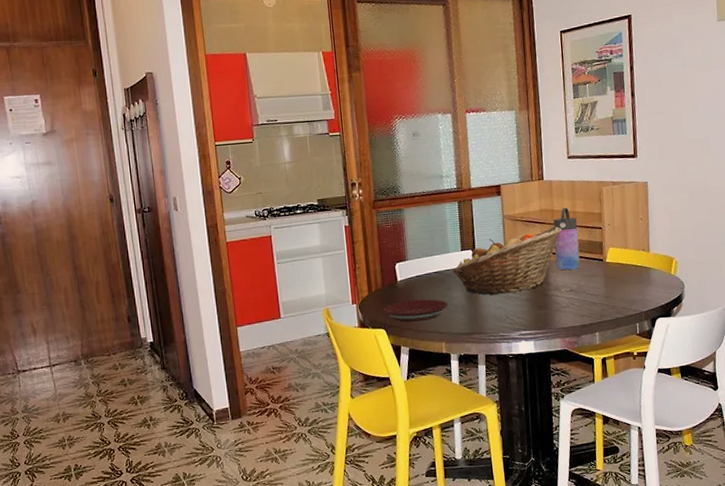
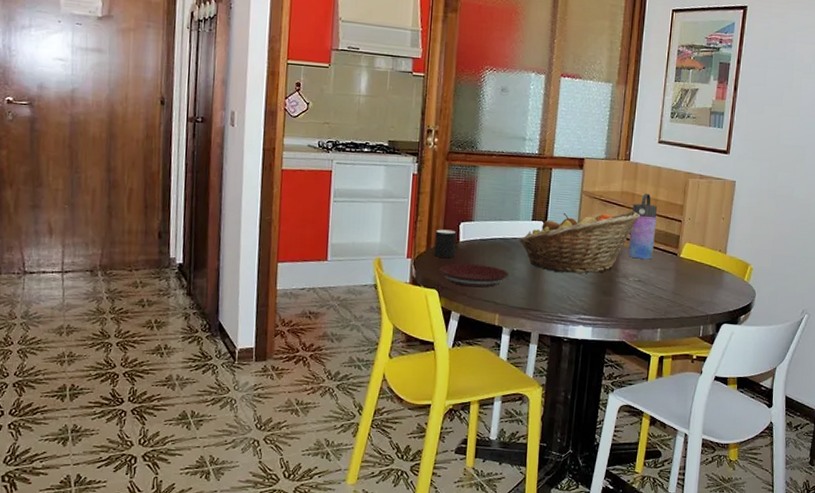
cup: none [374,272,396,299] -> present [434,229,457,258]

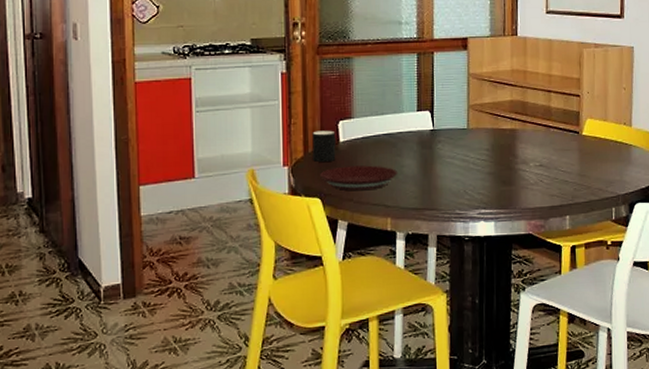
fruit basket: present [519,211,640,274] -> none [405,90,534,166]
water bottle: present [628,193,658,260] -> none [525,69,553,142]

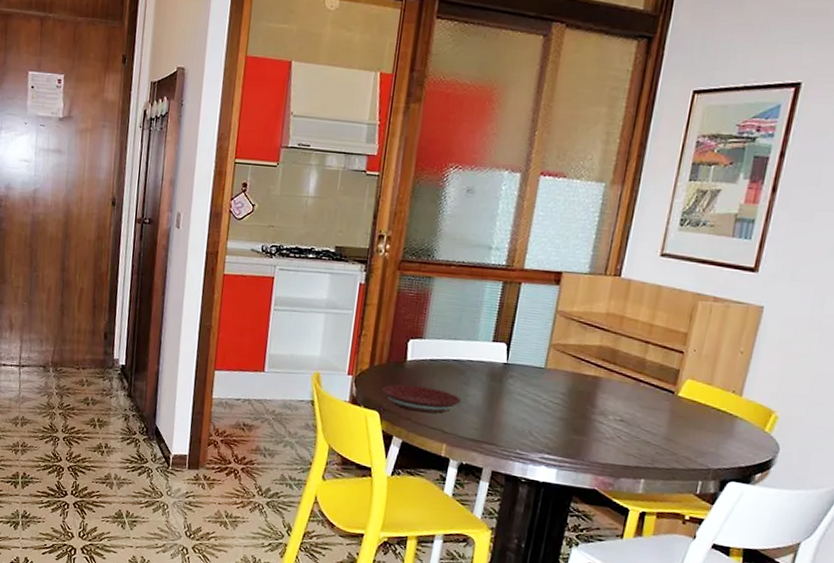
cup: present [312,130,336,162] -> none [377,345,404,378]

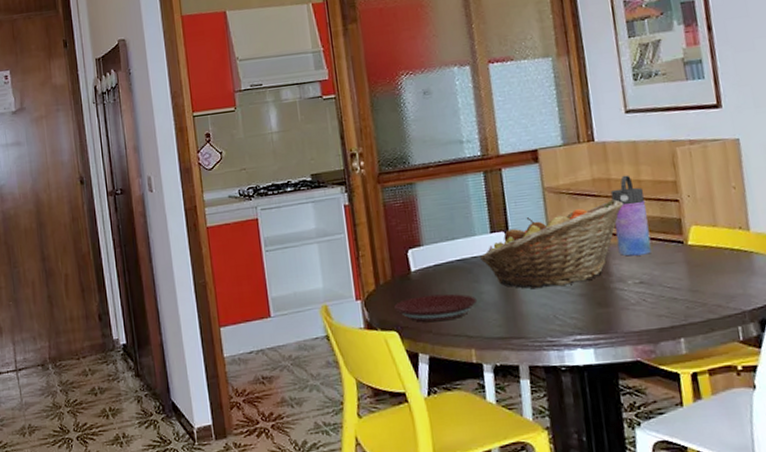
fruit basket: none [475,335,629,407] -> present [480,199,623,290]
water bottle: none [609,316,653,396] -> present [610,175,652,257]

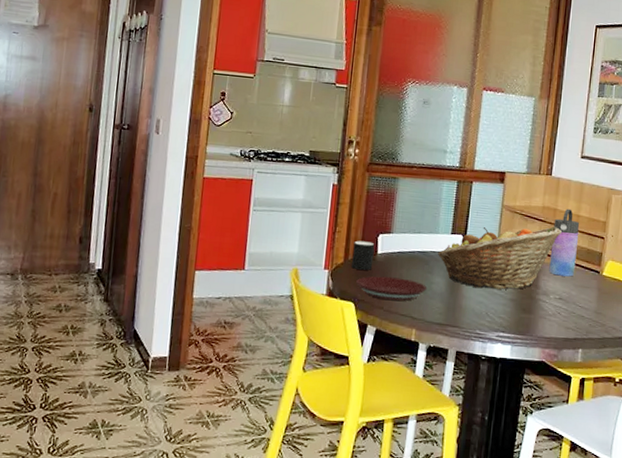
cup: none [382,260,409,294] -> present [351,240,375,270]

